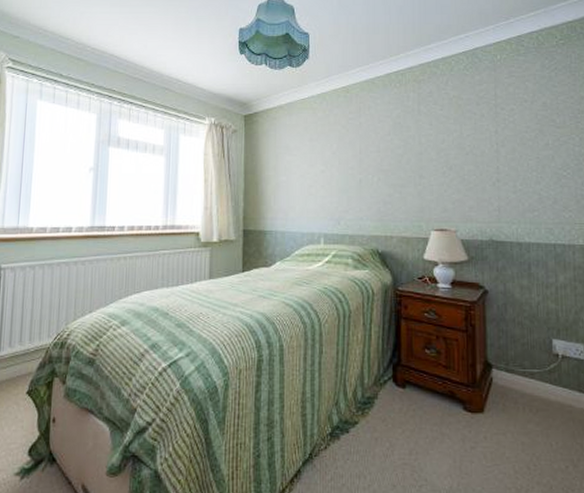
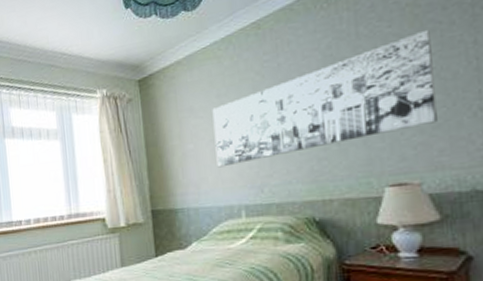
wall art: none [304,117,469,200] -> present [212,29,437,168]

